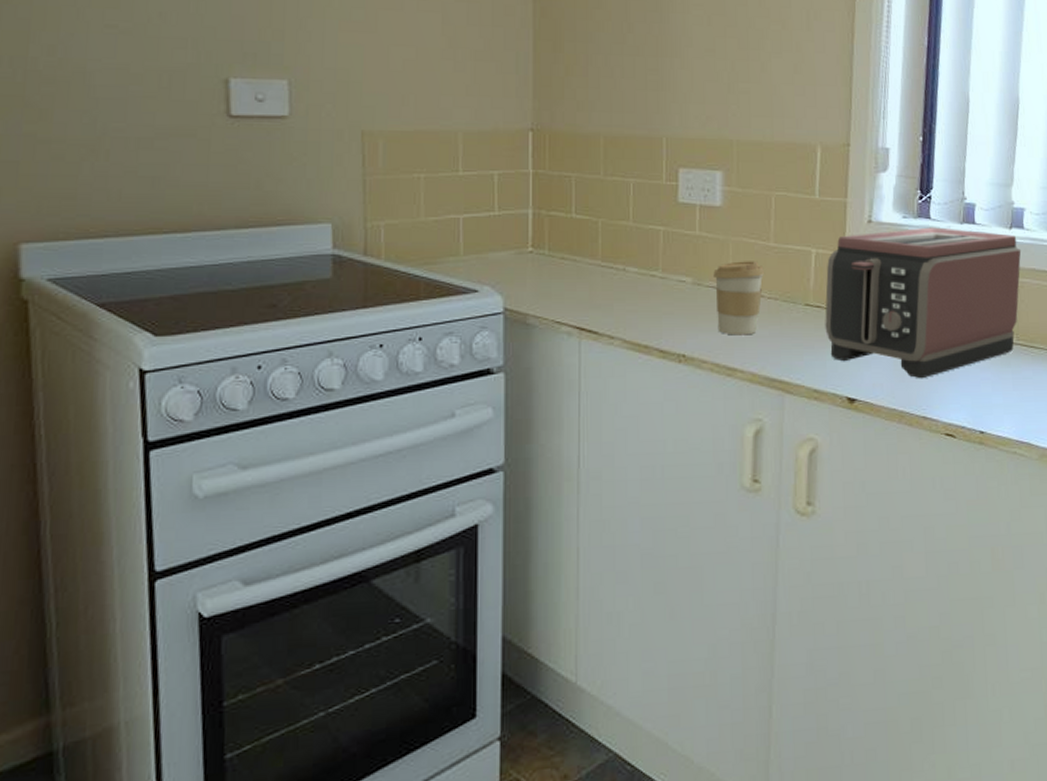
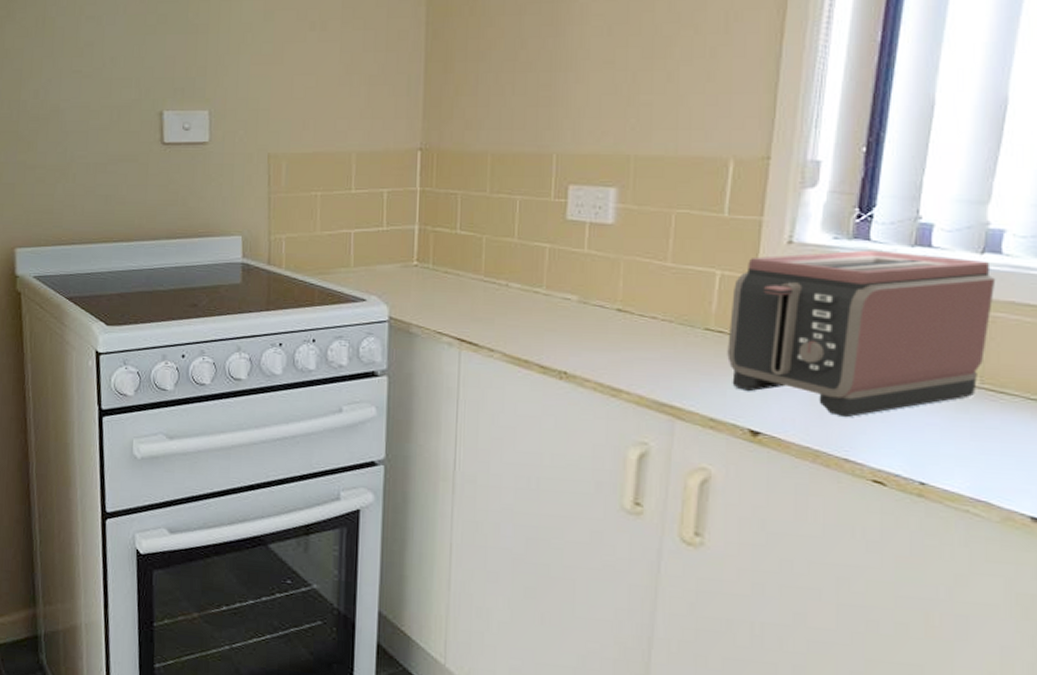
coffee cup: present [713,261,764,336] -> none [601,280,658,357]

